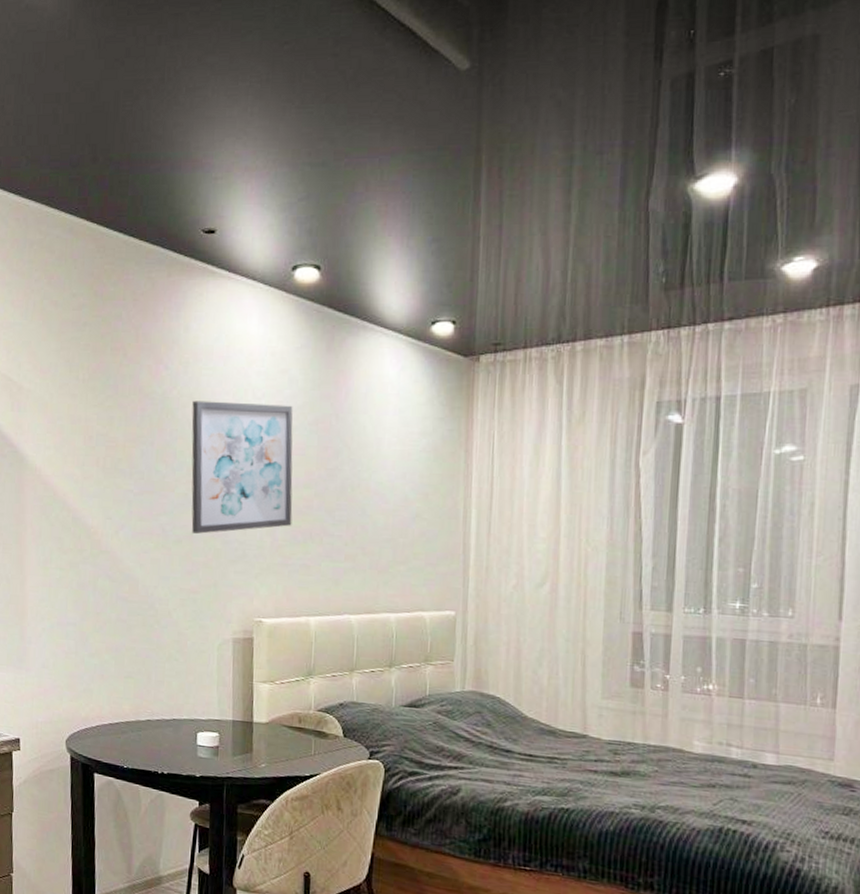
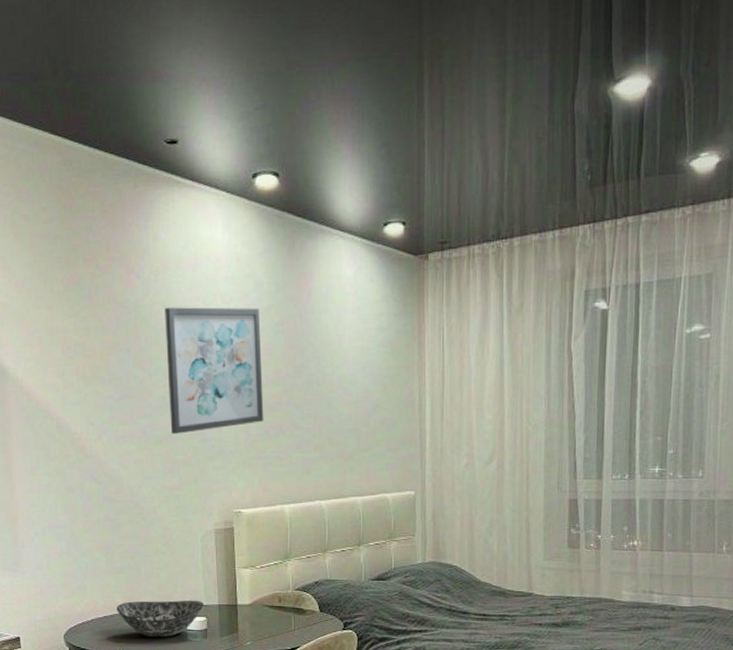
bowl: none [123,709,216,752] -> present [117,600,203,638]

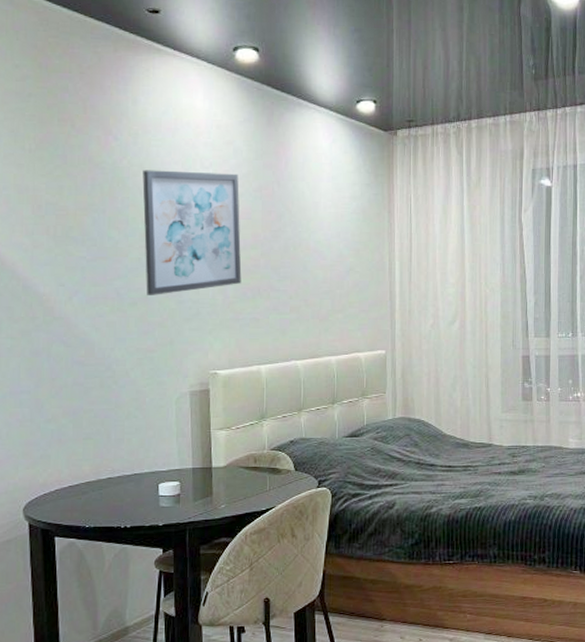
bowl: present [117,600,203,638] -> none [83,464,177,506]

